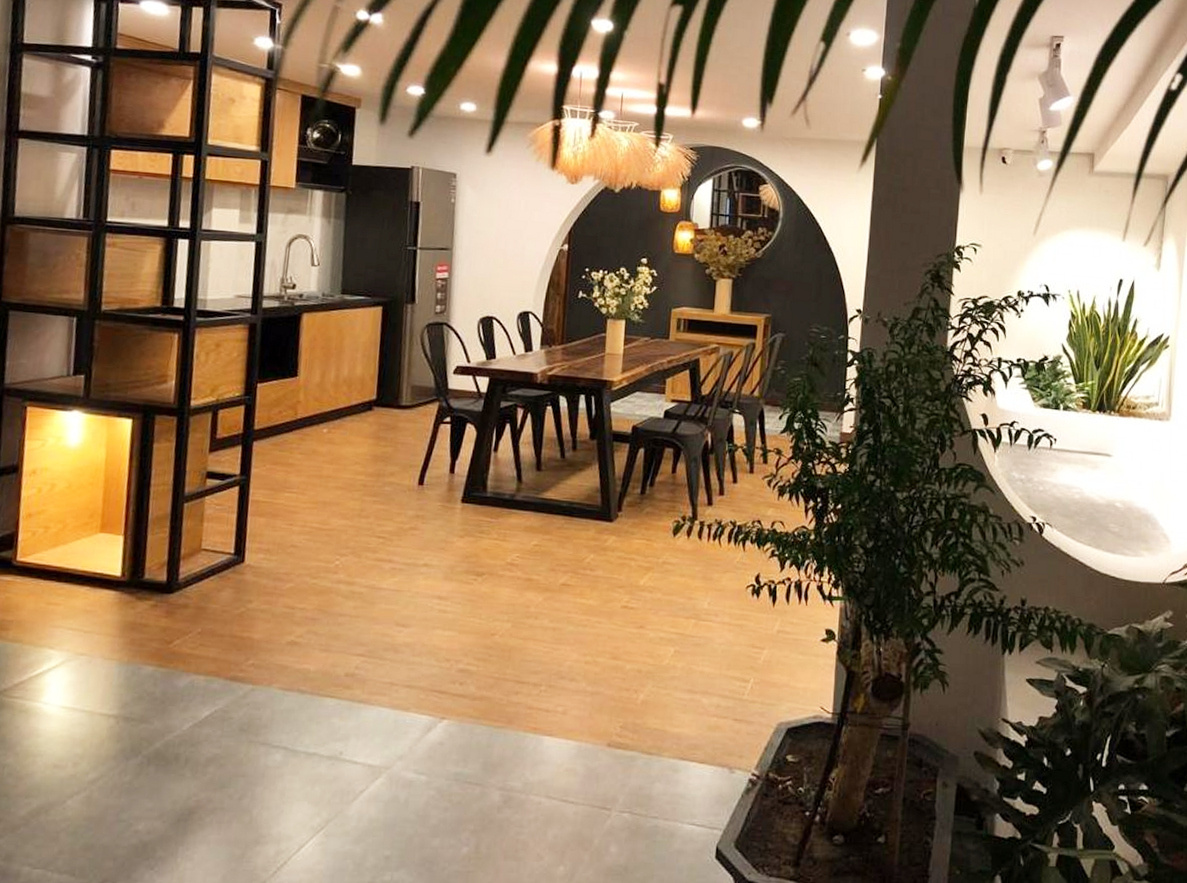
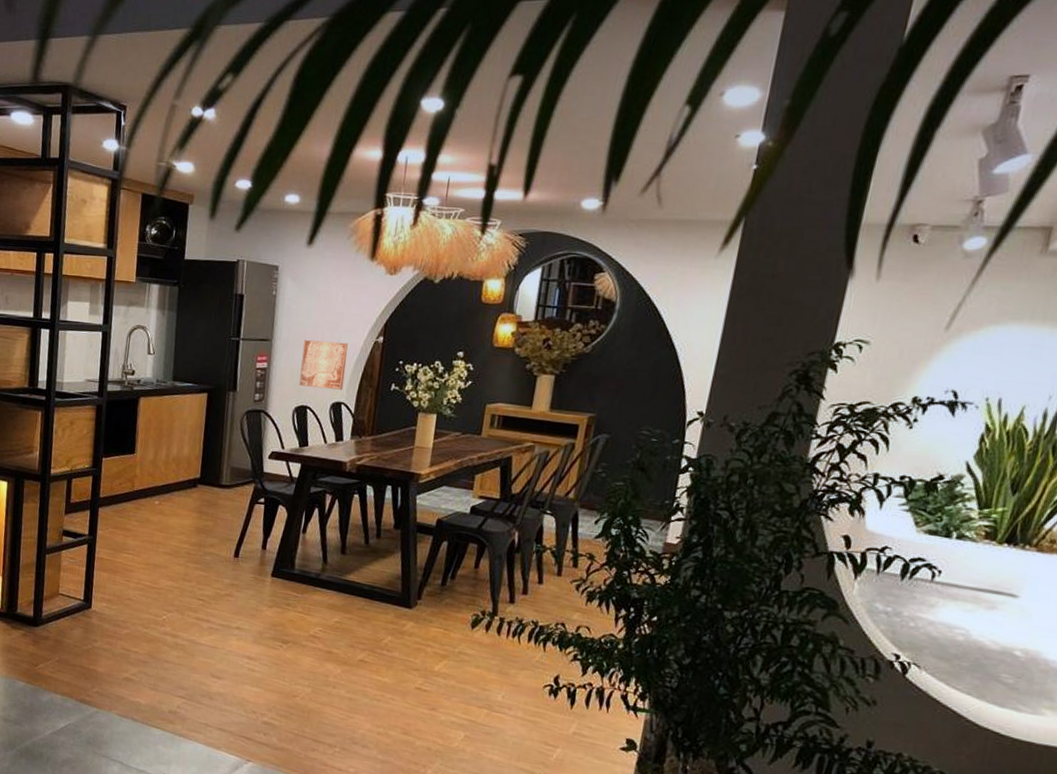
wall art: none [483,248,533,299] -> present [299,339,348,390]

